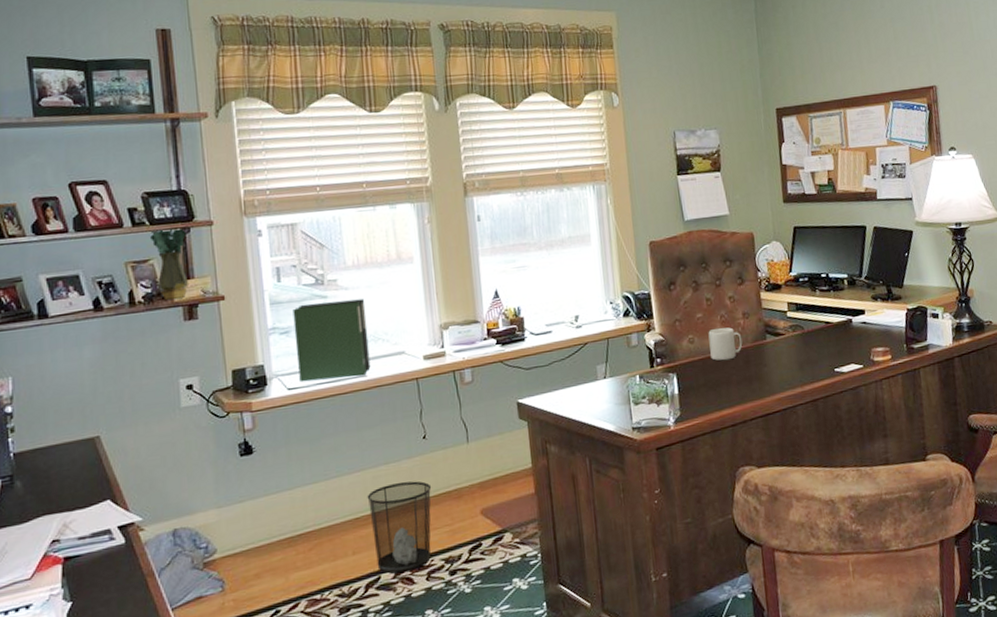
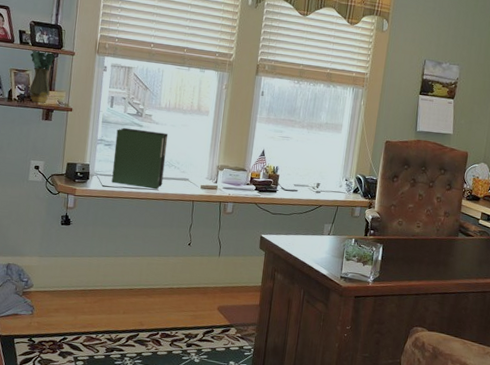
waste bin: present [367,481,432,574] -> none [138,271,187,336]
mug: present [708,327,743,361] -> none [411,218,440,245]

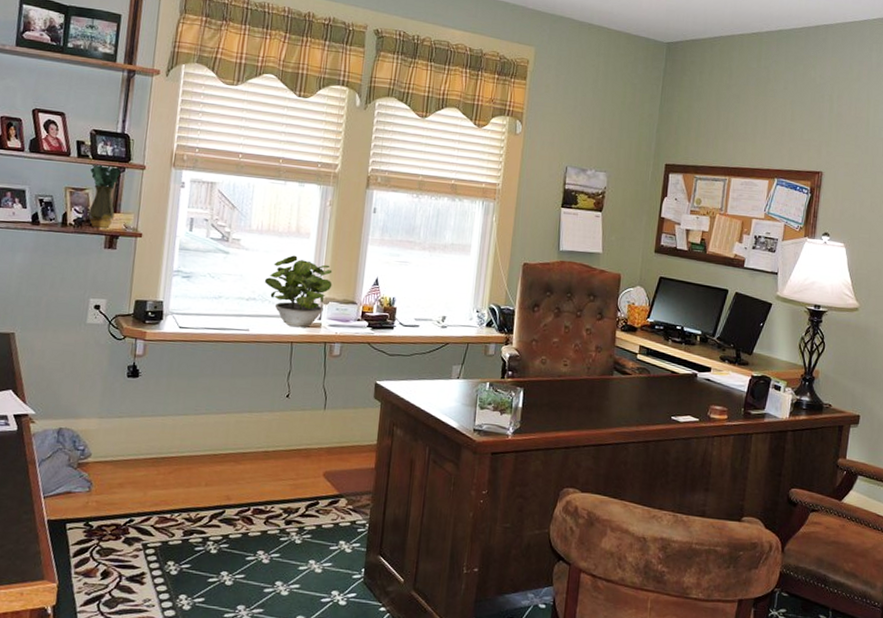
binder: present [111,127,168,189] -> none [191,255,261,330]
potted plant: none [171,129,227,189] -> present [264,255,333,328]

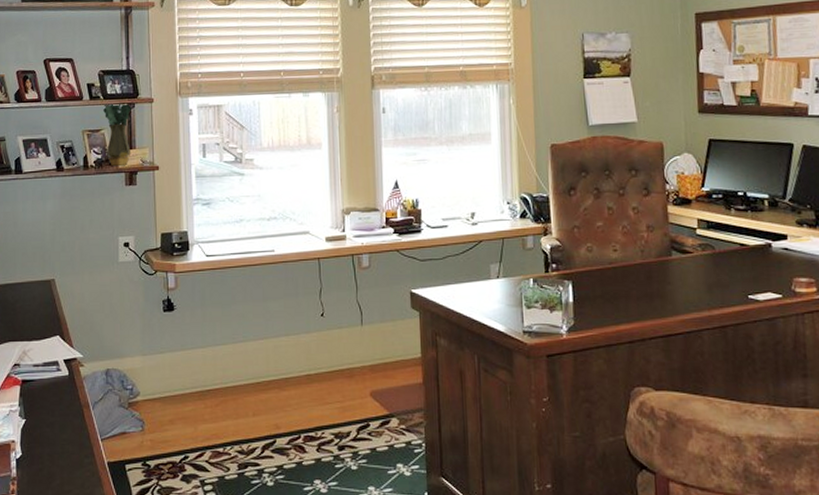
potted plant: present [264,255,333,328] -> none [282,168,351,243]

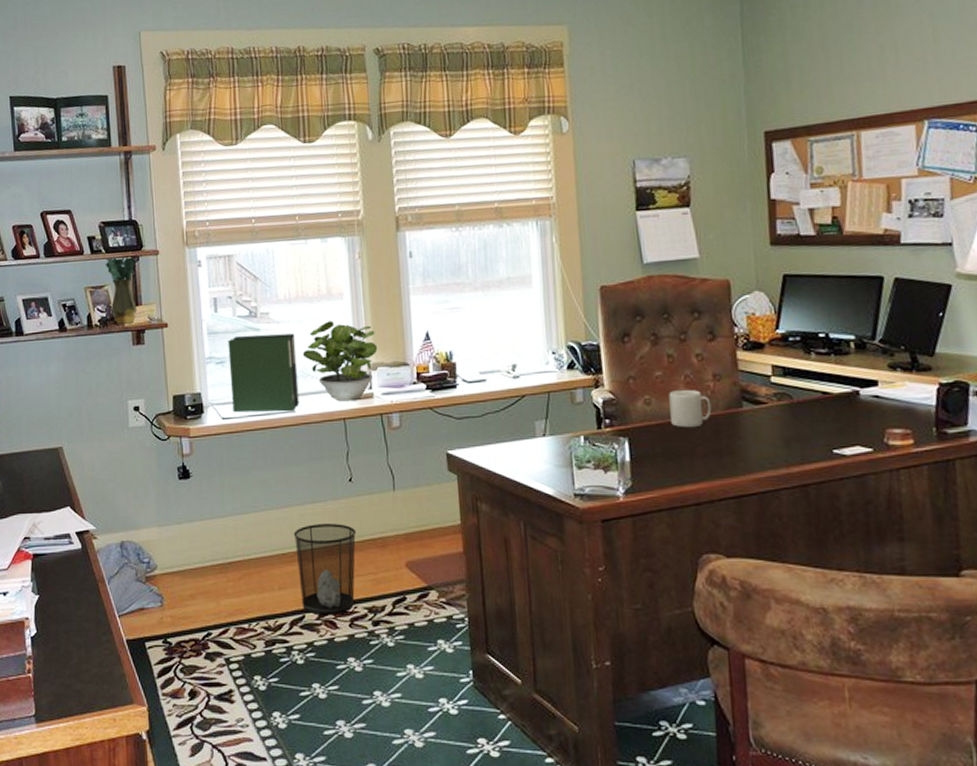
binder: none [214,179,278,251] -> present [228,333,300,413]
waste bin: none [268,355,326,440] -> present [293,524,357,615]
potted plant: none [282,168,351,243] -> present [302,320,378,402]
mug: none [608,238,645,274] -> present [668,389,712,429]

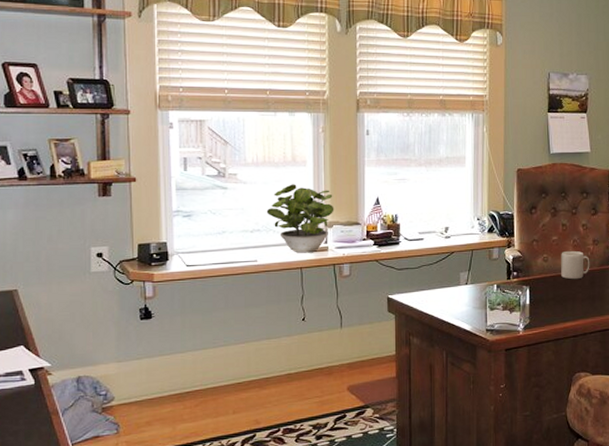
vase: present [106,256,138,324] -> none [73,113,108,176]
binder: present [228,333,300,413] -> none [196,192,261,261]
waste bin: present [293,524,357,615] -> none [249,356,307,433]

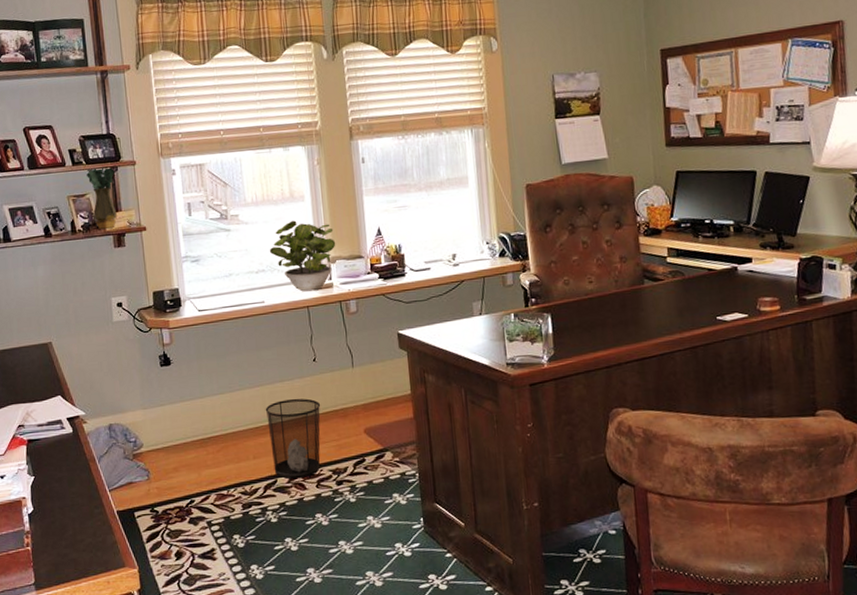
vase: none [73,113,108,176] -> present [87,167,117,229]
waste bin: none [249,356,307,433] -> present [265,398,321,479]
mug: present [560,250,590,280] -> none [584,270,619,304]

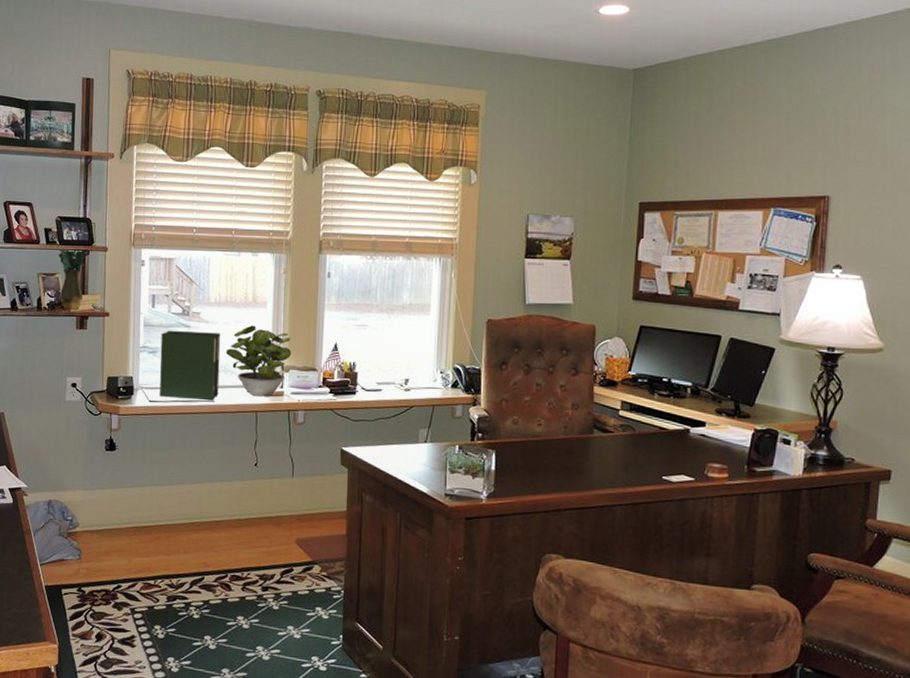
binder: none [201,233,268,305] -> present [159,330,221,401]
waste bin: present [265,398,321,479] -> none [201,500,257,579]

